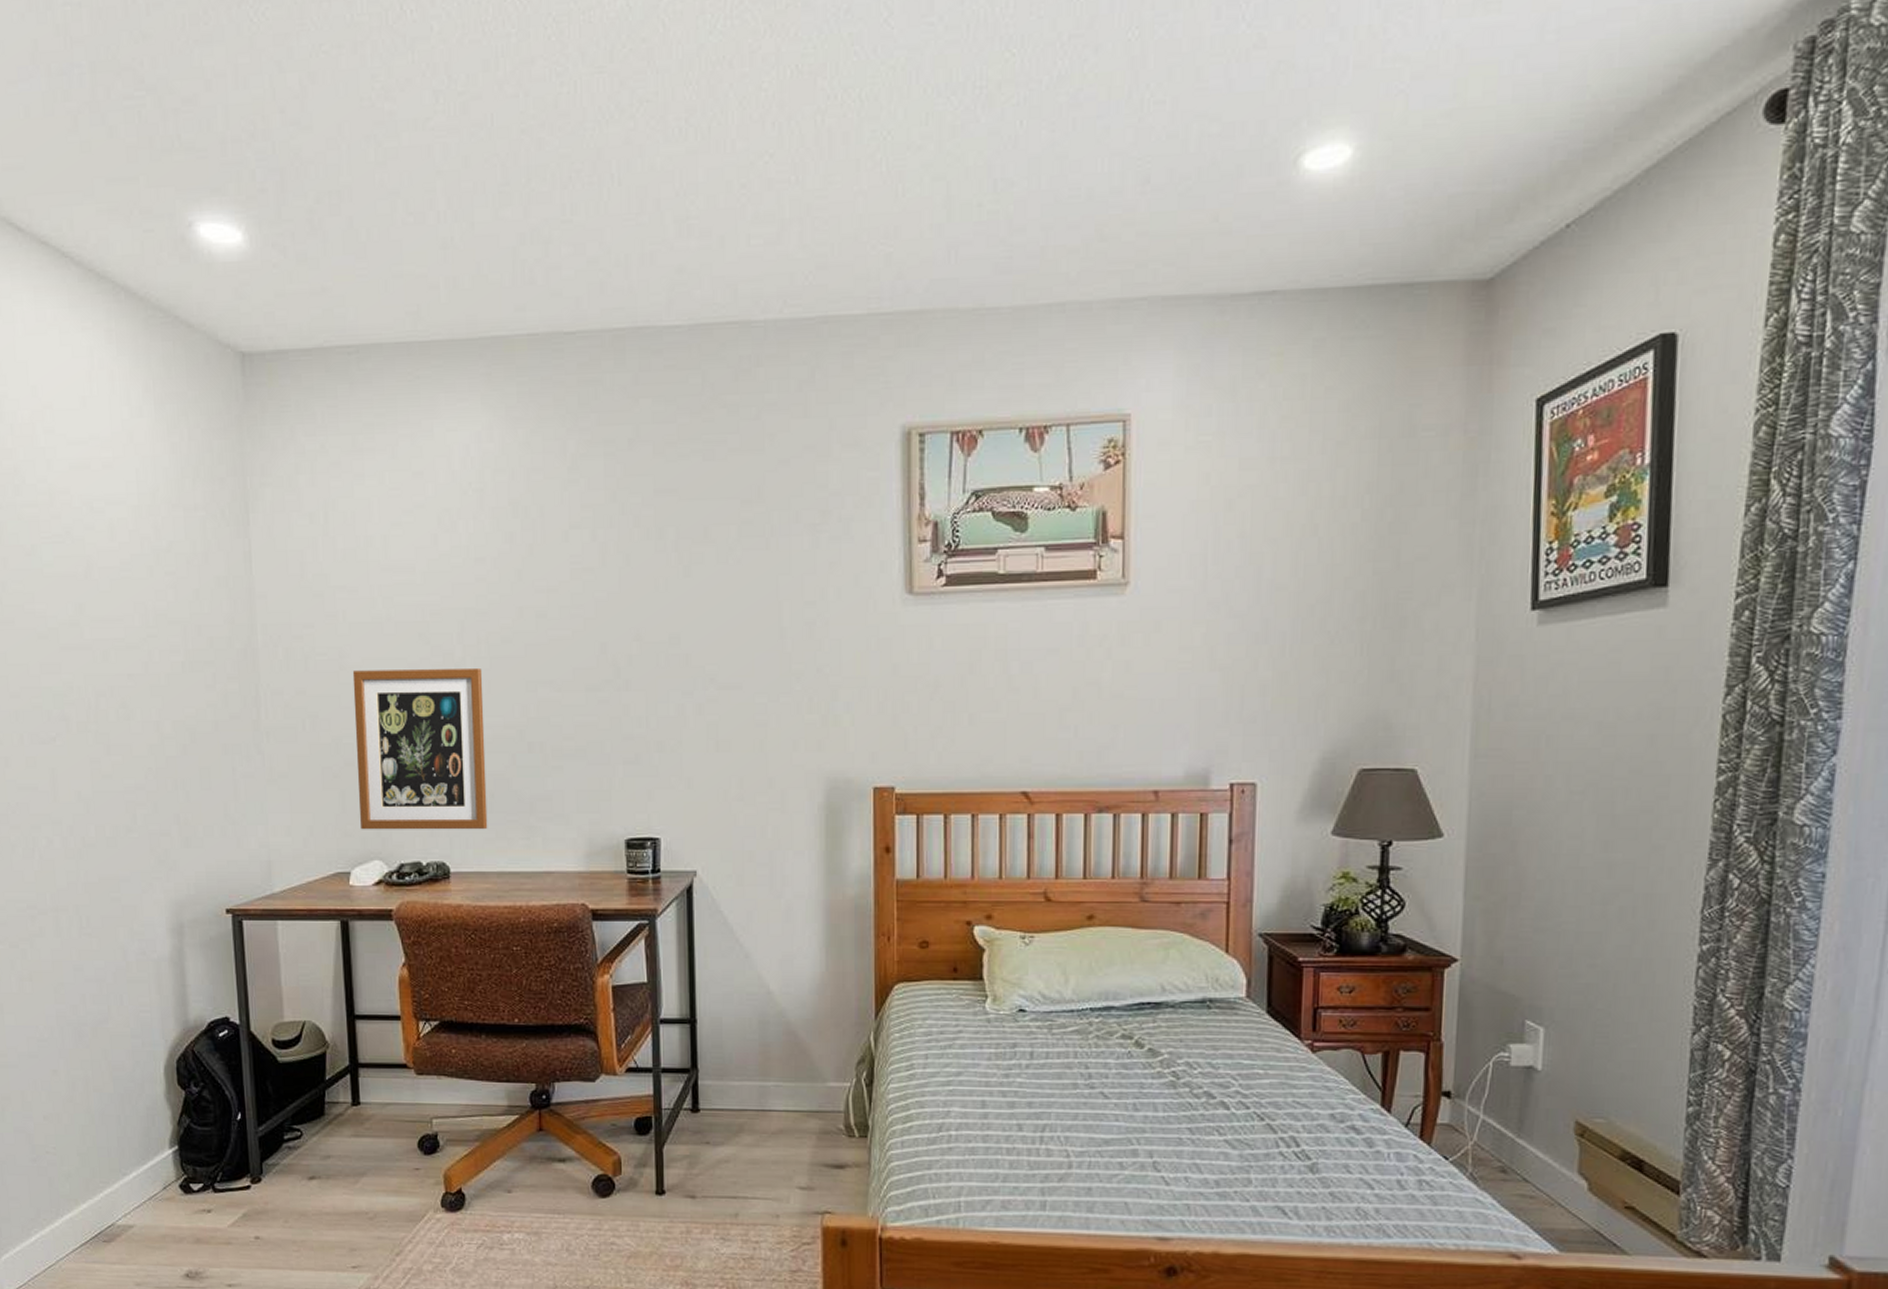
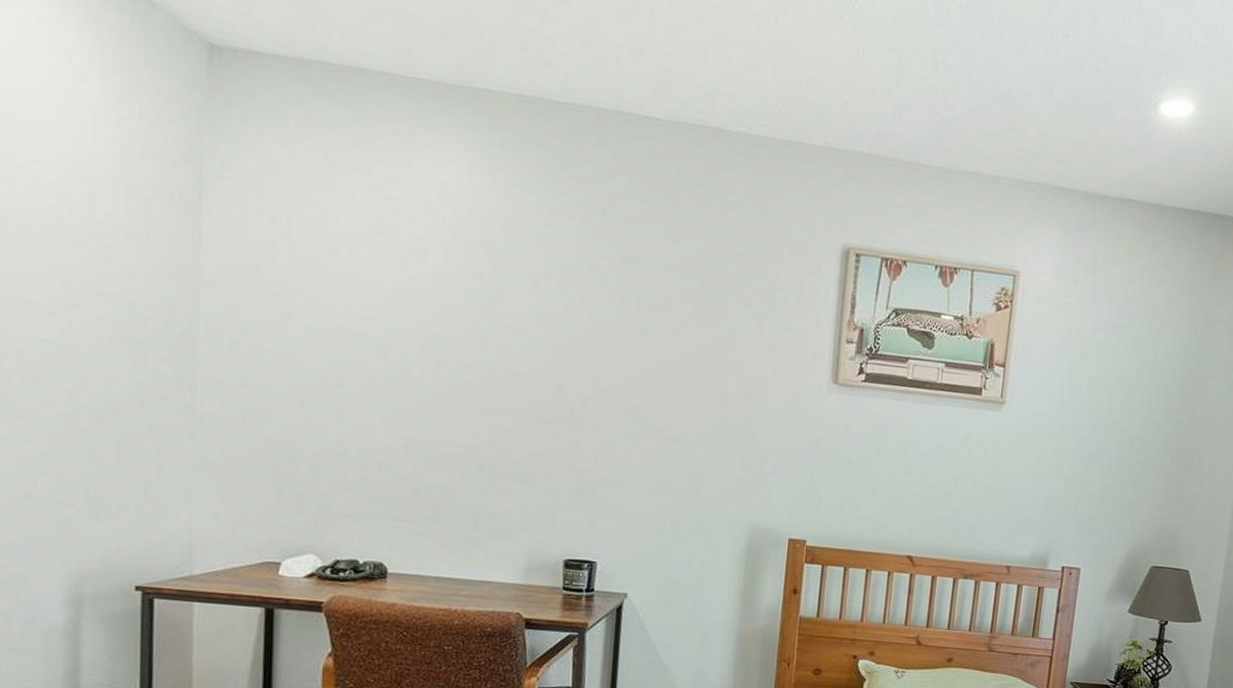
wall art: present [352,669,488,830] -> none [296,372,440,537]

